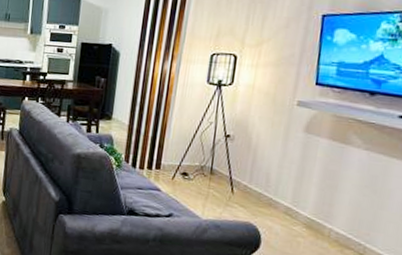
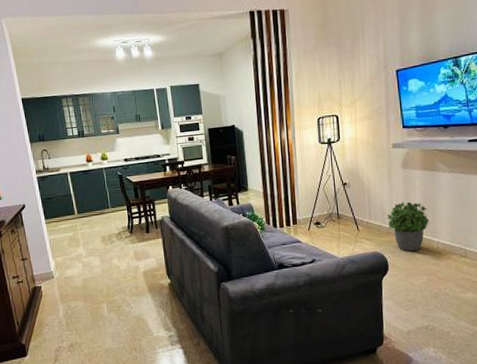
potted plant: none [270,171,326,233] -> present [387,201,430,251]

